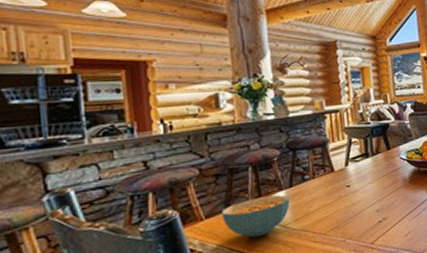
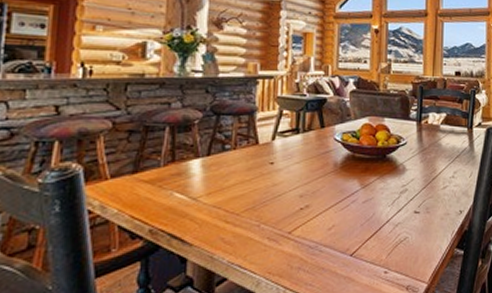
cereal bowl: present [221,195,291,238] -> none [128,163,206,207]

